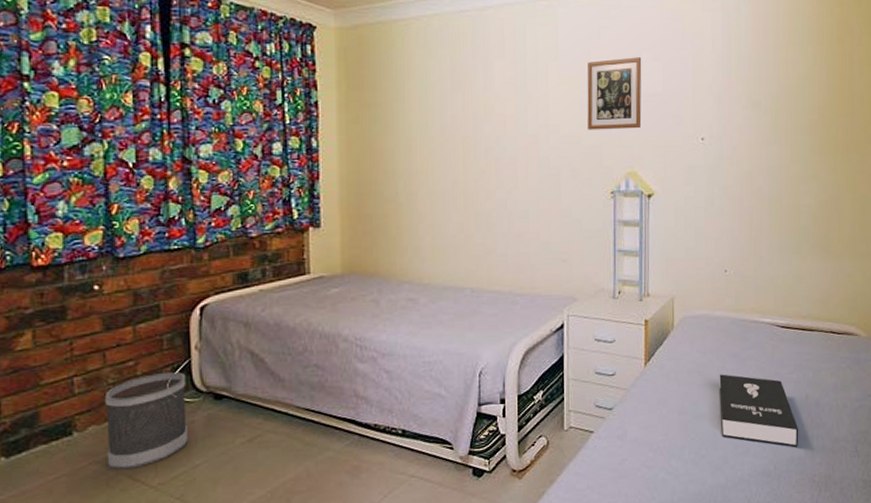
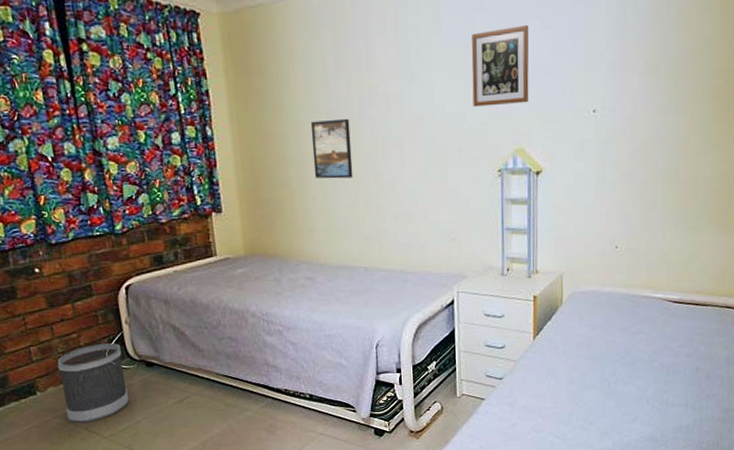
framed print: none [423,136,465,196] -> present [310,118,353,179]
booklet: present [719,374,799,447] -> none [608,347,688,416]

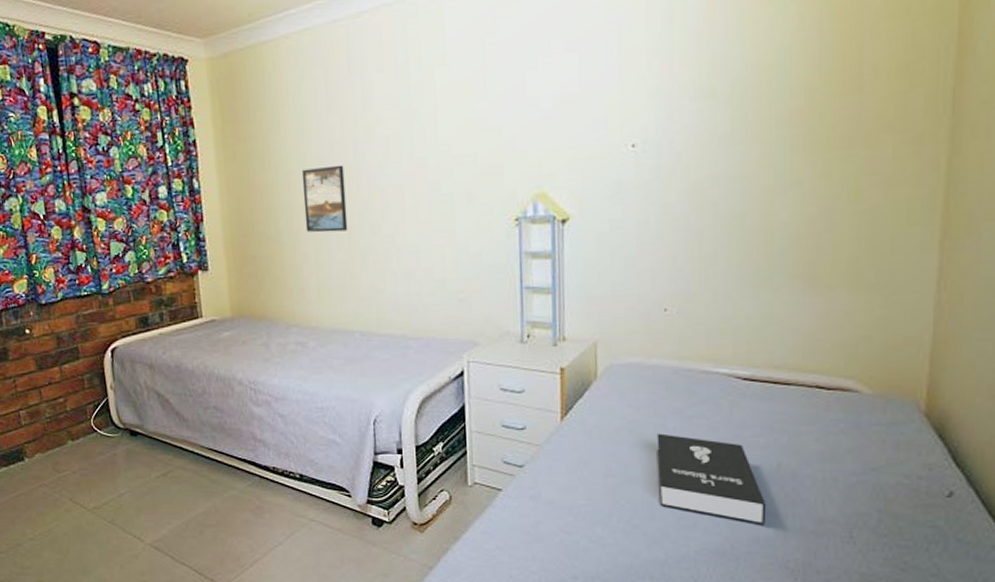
wastebasket: present [57,342,130,423] -> none [44,408,114,493]
picture frame: present [471,25,529,107] -> none [482,49,552,147]
booklet: none [608,347,688,416] -> present [657,433,767,525]

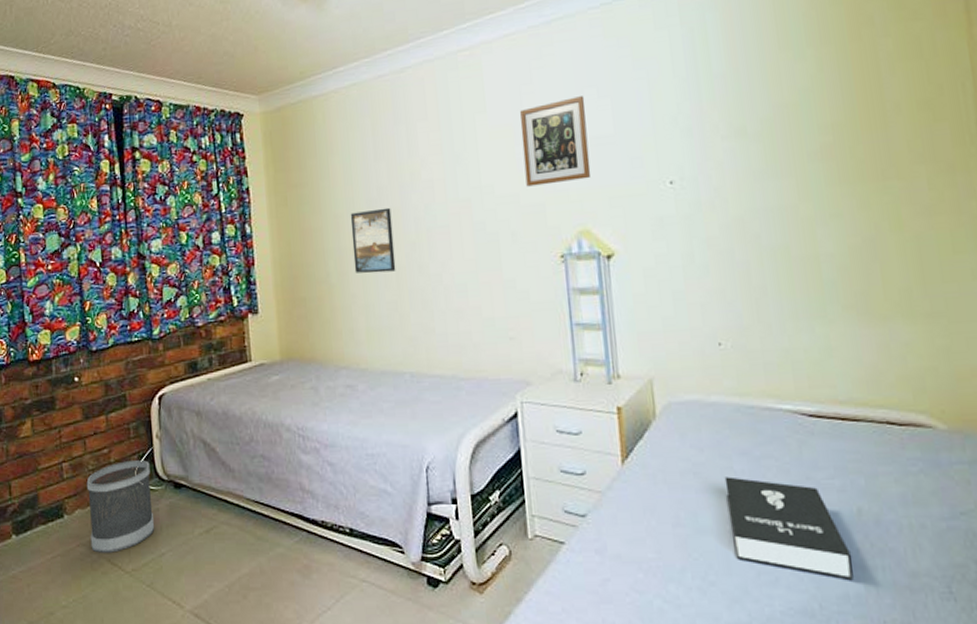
wastebasket: none [44,408,114,493] -> present [86,459,155,553]
picture frame: none [482,49,552,147] -> present [520,96,591,187]

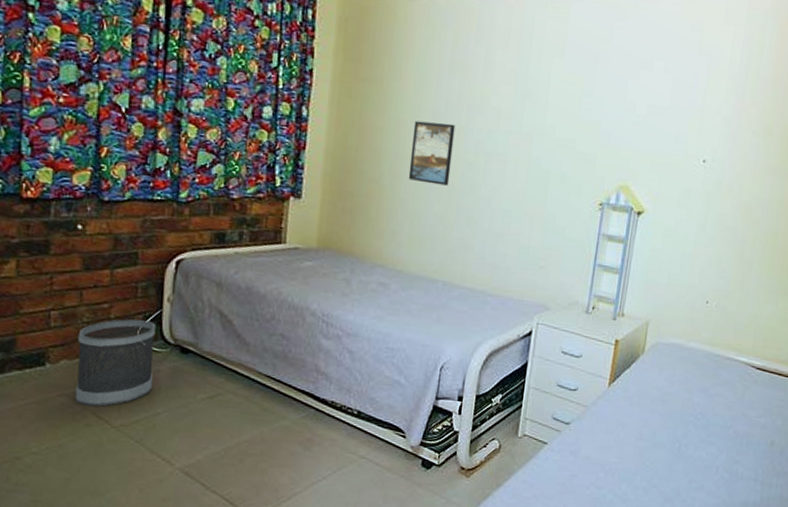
picture frame: present [520,96,591,187] -> none [584,63,652,142]
booklet: present [724,476,853,579] -> none [677,406,758,491]

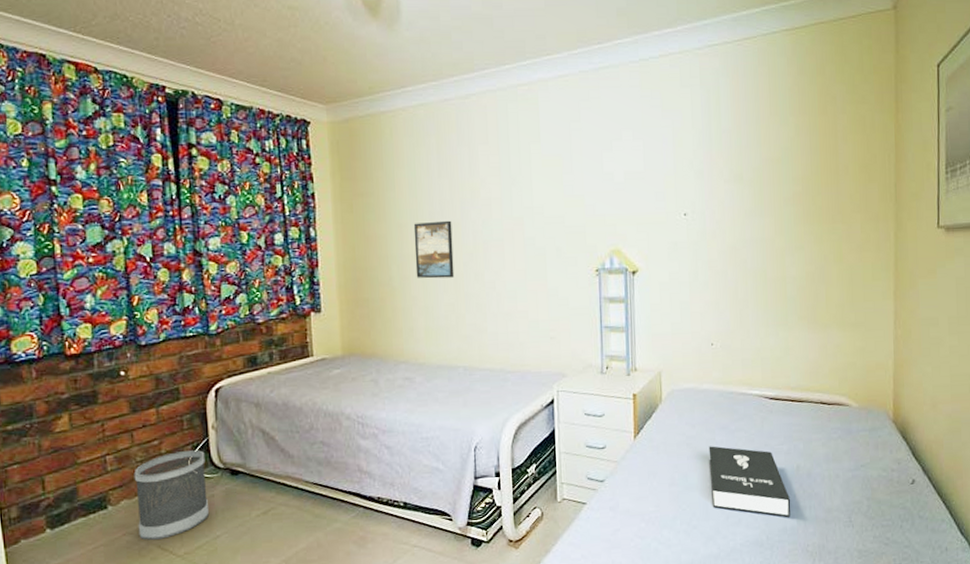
booklet: none [677,406,758,491] -> present [708,446,791,517]

